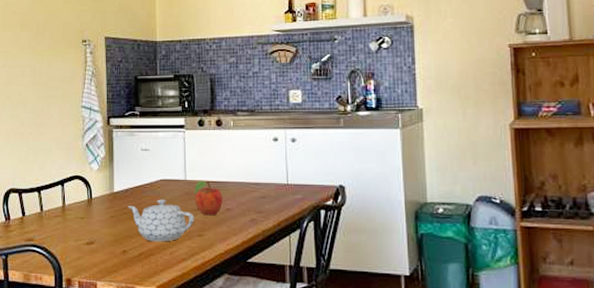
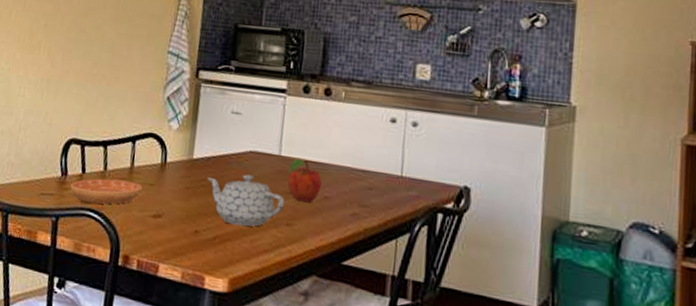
saucer: none [14,218,74,240] -> present [70,178,142,205]

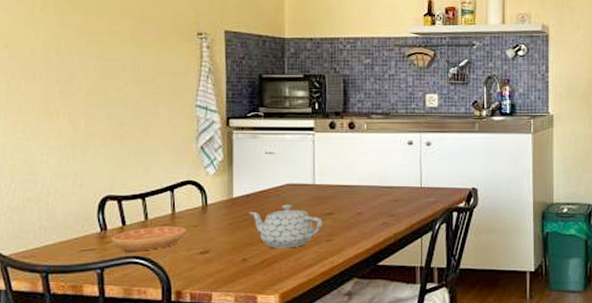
fruit: present [287,158,322,203] -> none [323,184,354,220]

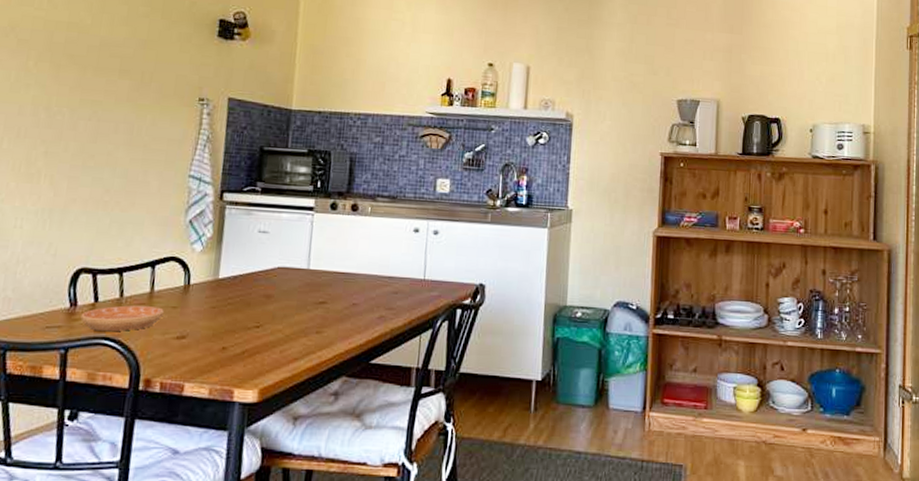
teapot: present [249,204,323,249] -> none [234,289,314,339]

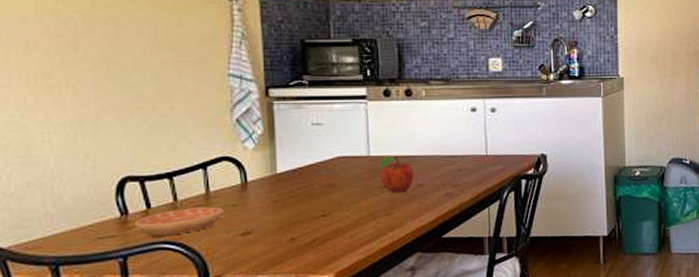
fruit: none [316,270,350,311] -> present [379,155,414,193]

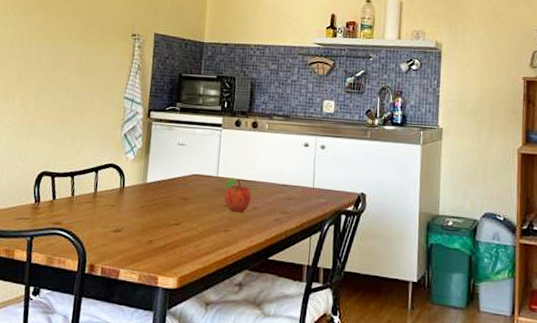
saucer: present [134,207,224,237] -> none [42,203,104,224]

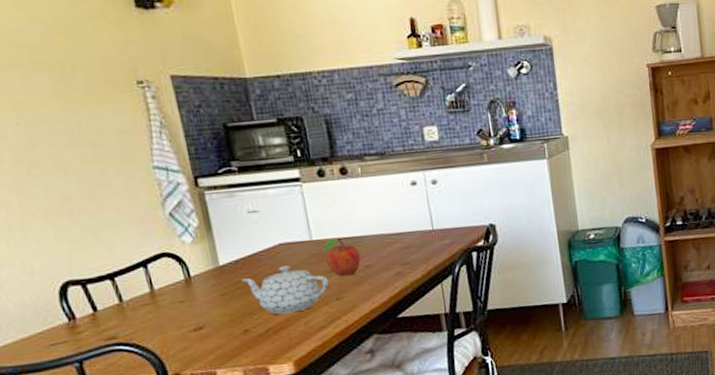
teapot: none [159,193,222,235] -> present [241,265,329,315]

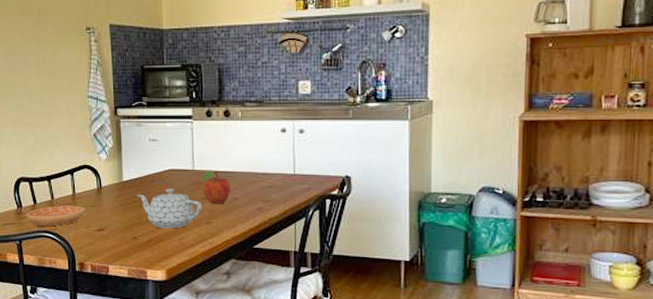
saucer: none [83,304,173,339] -> present [26,206,85,227]

